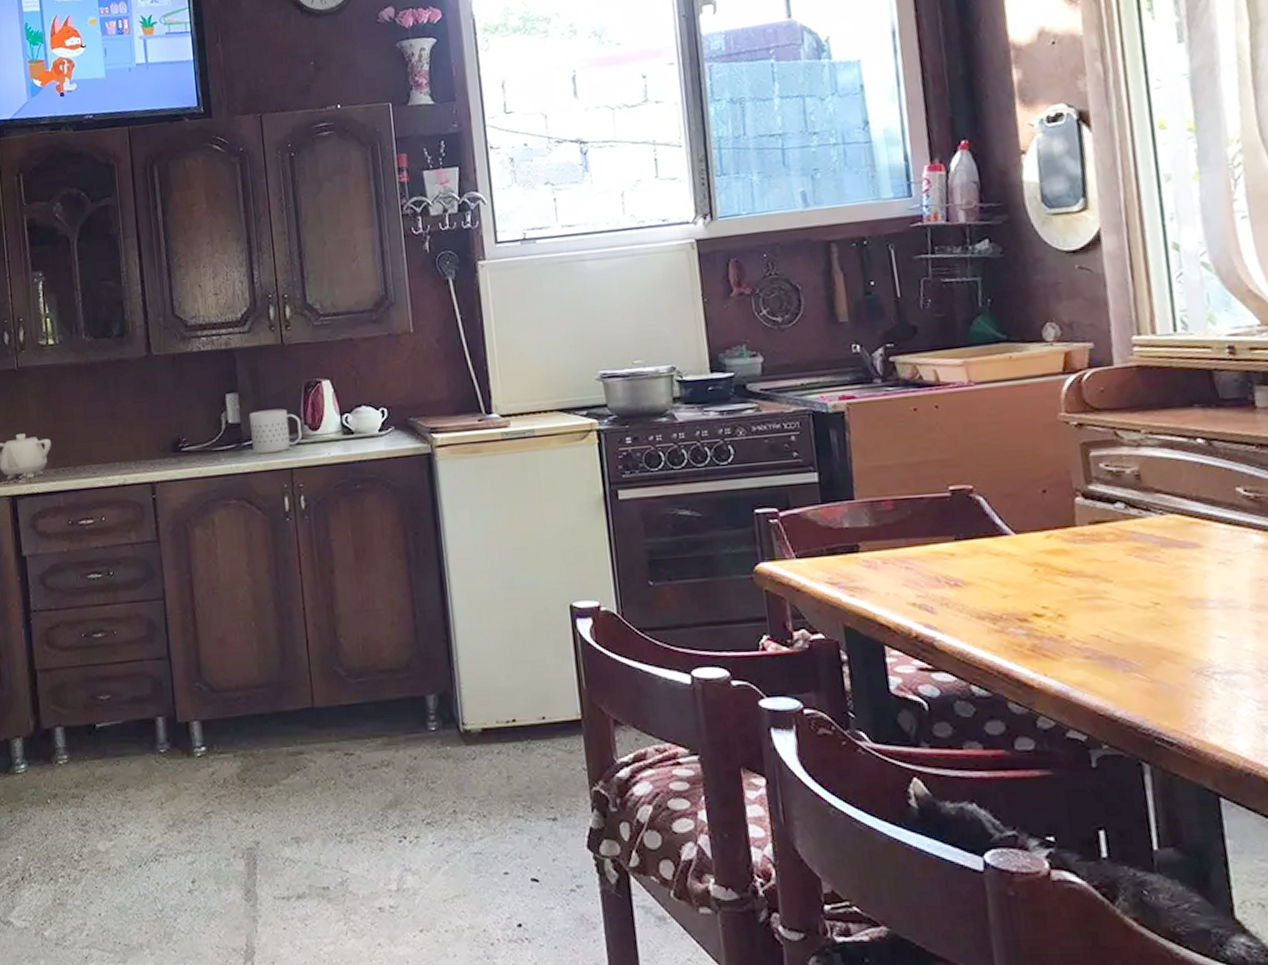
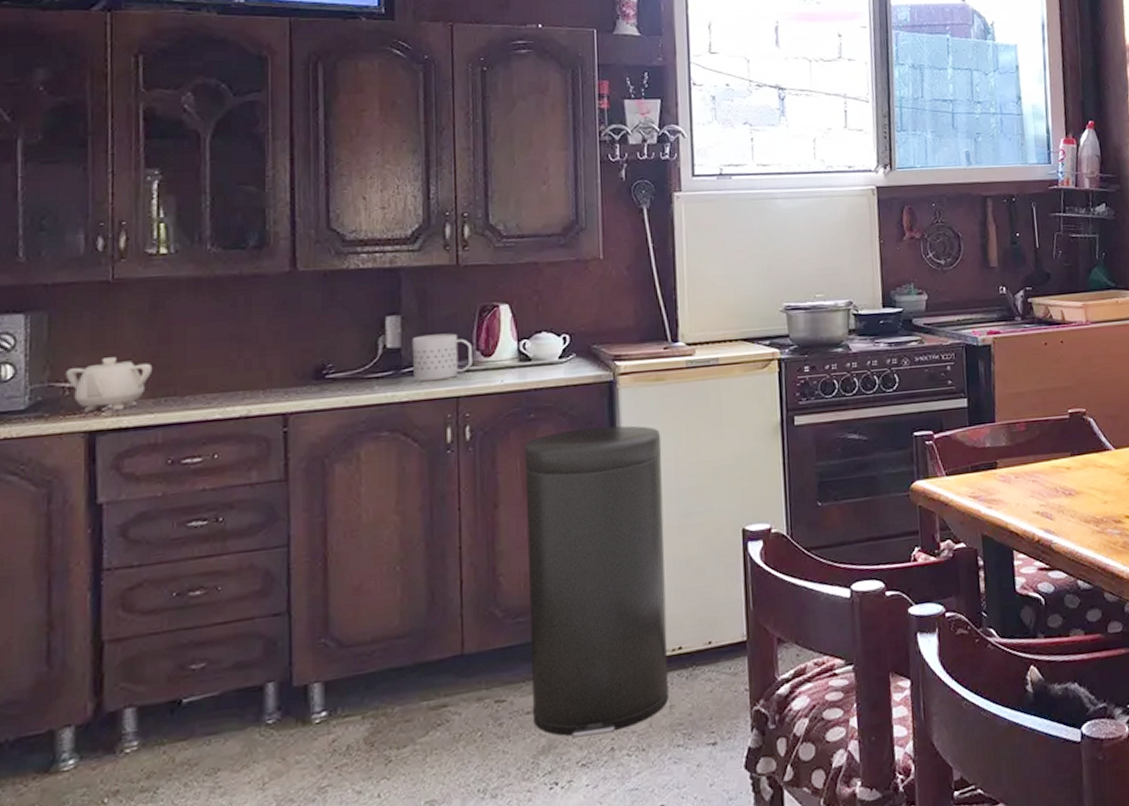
pedal bin: none [353,497,506,797] -> present [524,425,670,739]

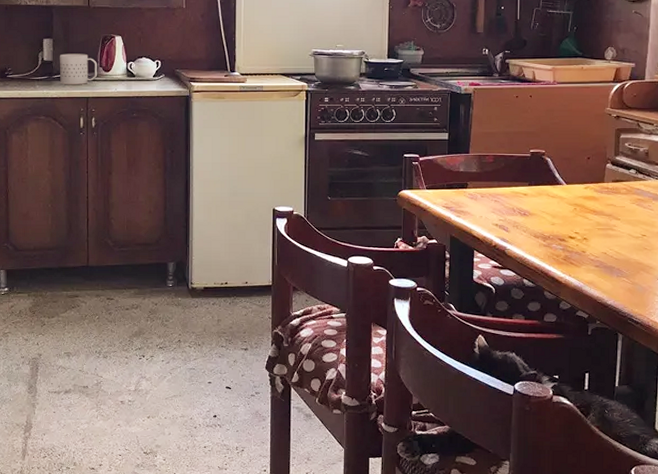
pedal bin: present [524,425,670,739] -> none [129,127,220,330]

